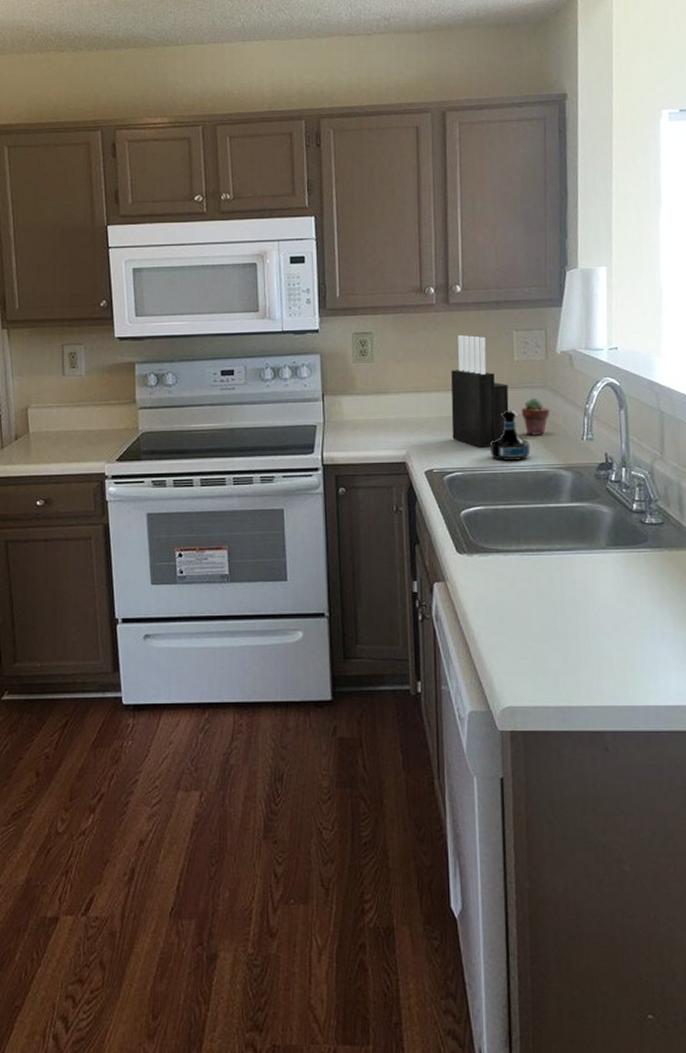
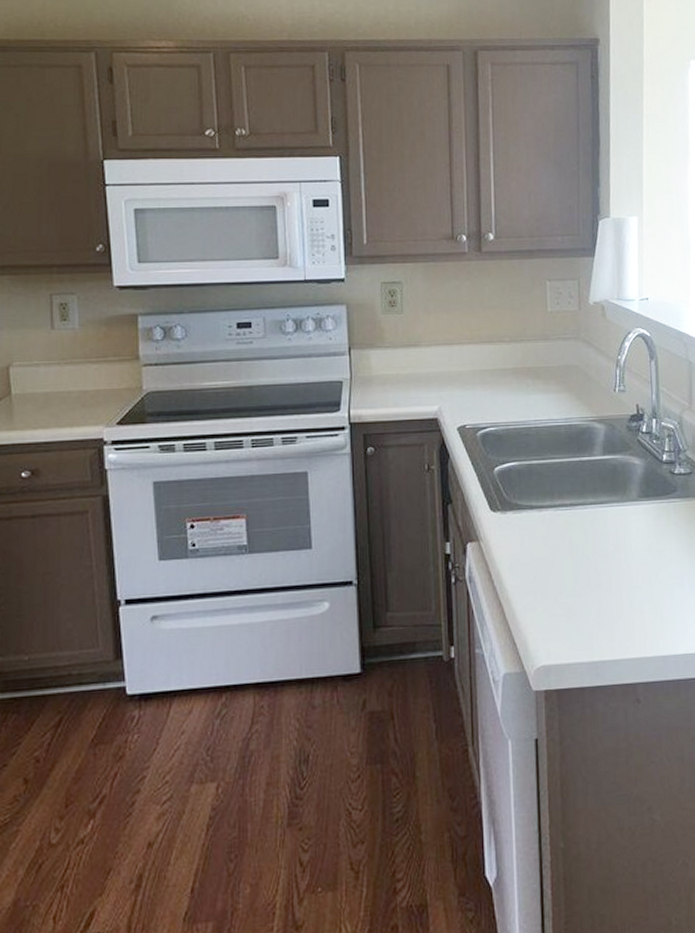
knife block: present [451,335,509,448] -> none [484,285,542,402]
tequila bottle: present [490,409,531,461] -> none [524,362,564,414]
potted succulent: present [521,397,550,435] -> none [554,349,583,388]

